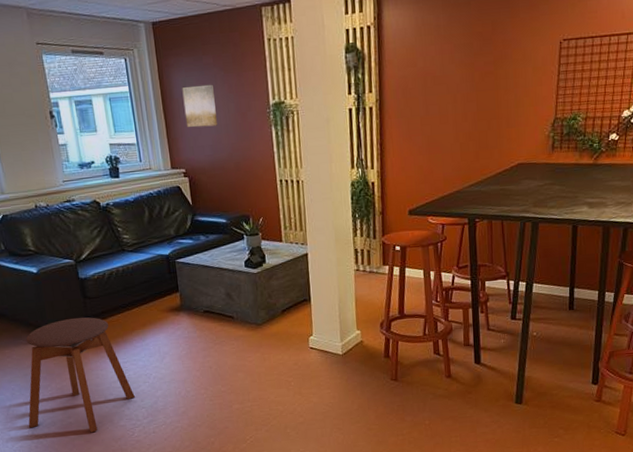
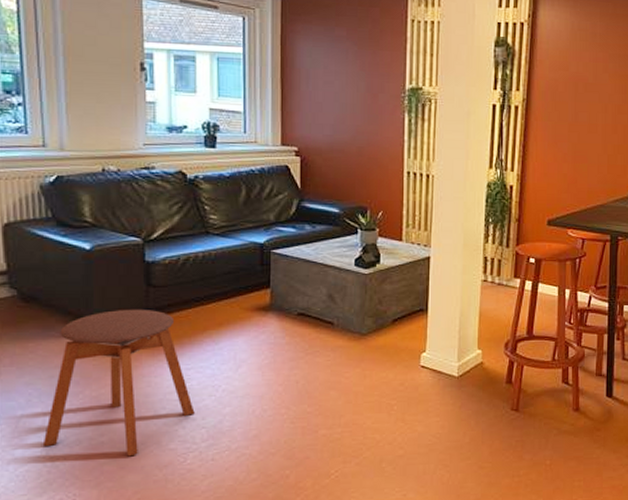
wall art: present [182,84,217,128] -> none [306,57,343,104]

